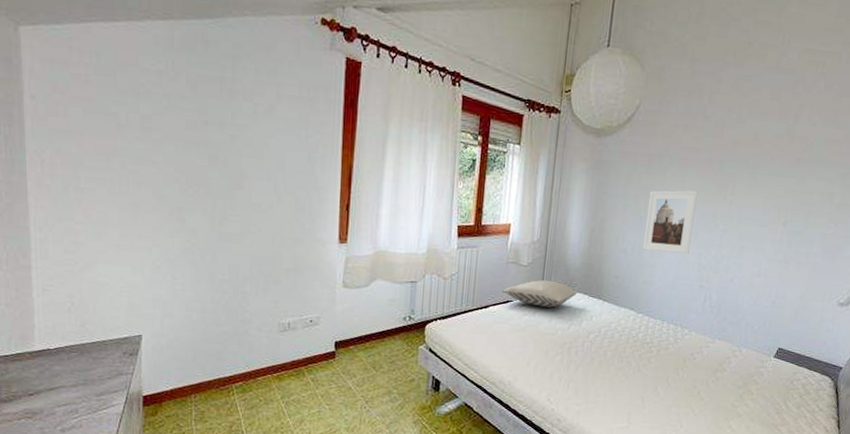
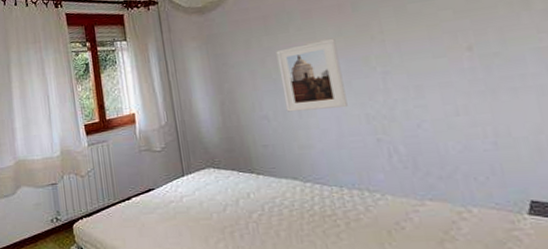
pillow: present [502,279,578,308] -> none [141,161,224,191]

